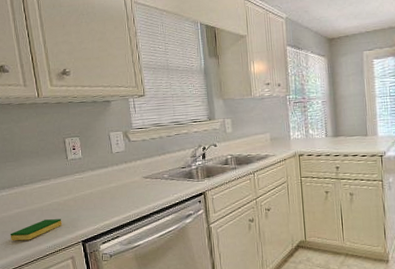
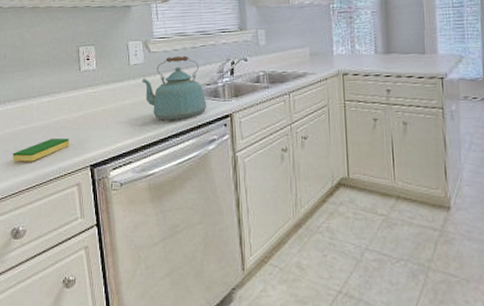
kettle: none [124,143,183,200] -> present [142,55,207,121]

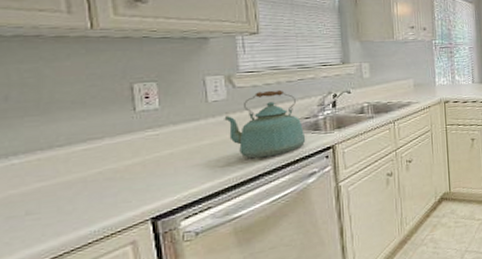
dish sponge: present [12,138,70,162] -> none [21,191,119,230]

